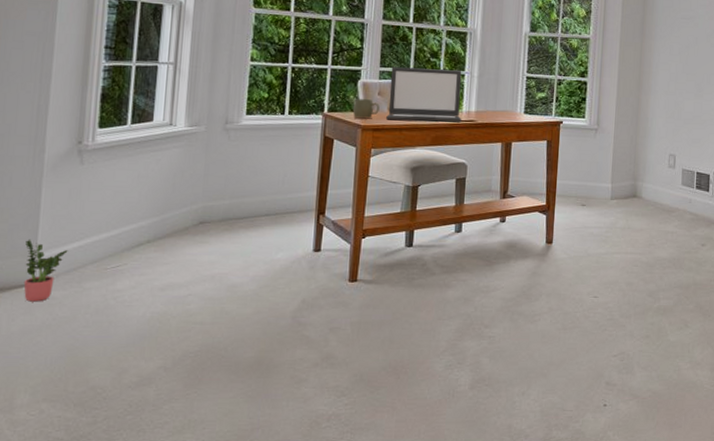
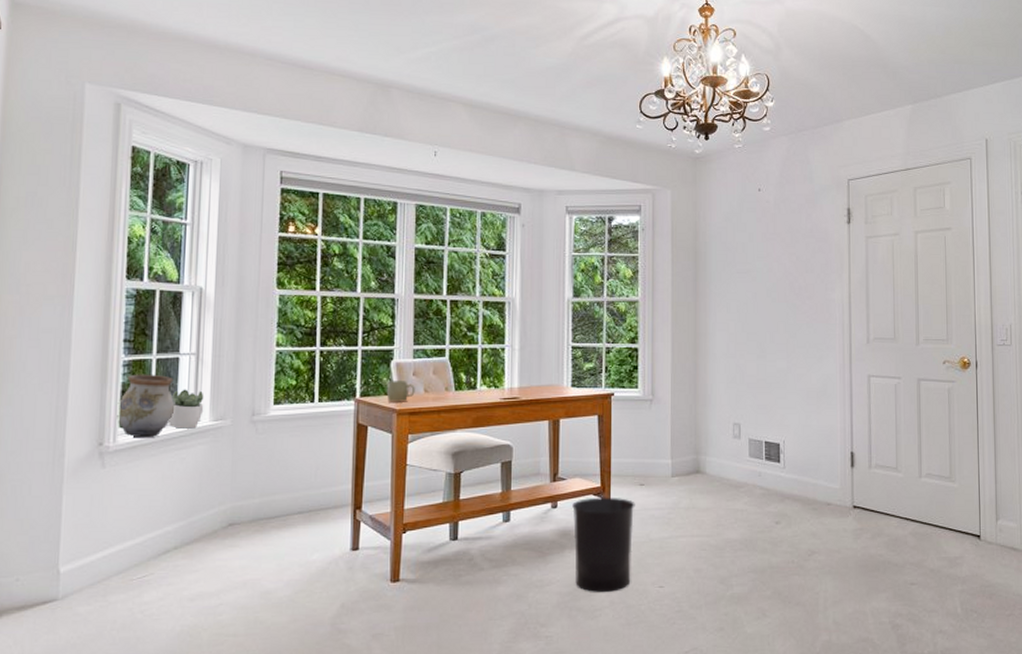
potted plant: present [23,239,68,302] -> none [46,551,91,620]
vase: none [96,79,153,140] -> present [117,374,175,439]
succulent plant: none [146,95,181,133] -> present [169,389,204,429]
laptop: present [386,67,462,123] -> none [423,343,504,402]
waste bin: none [518,214,577,299] -> present [572,497,635,592]

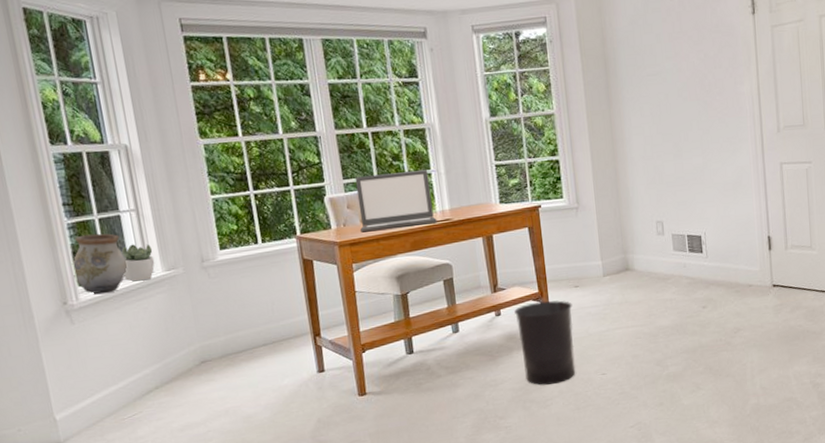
mug: present [386,381,415,402] -> none [324,214,352,236]
laptop: none [423,343,504,402] -> present [354,169,437,233]

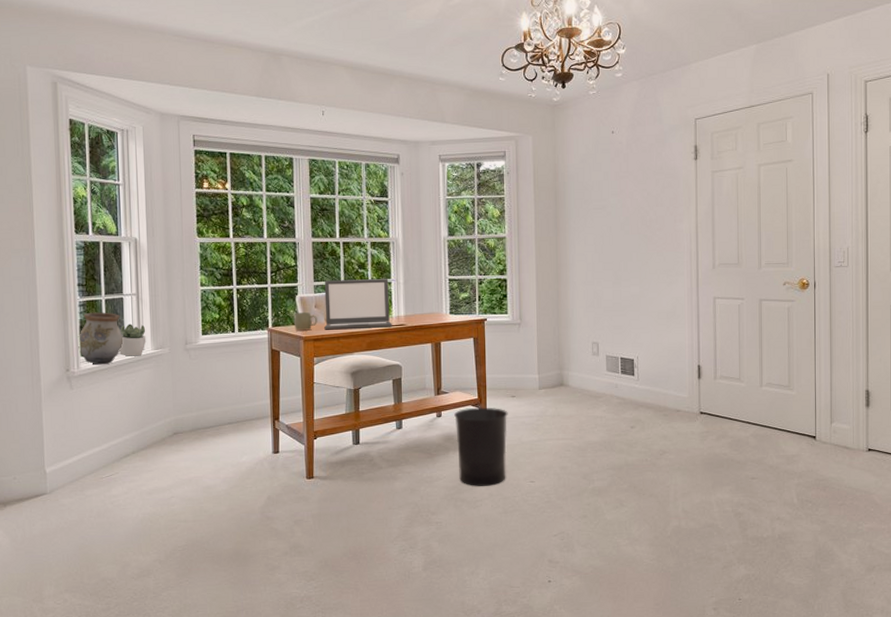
mug: none [324,214,352,236] -> present [293,312,317,331]

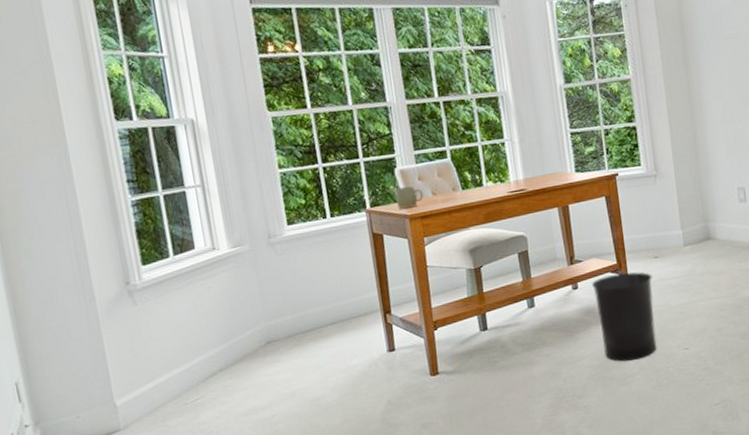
vase: present [78,312,124,365] -> none [135,210,193,274]
succulent plant: present [119,324,146,356] -> none [186,220,221,260]
laptop: present [324,278,392,330] -> none [426,138,511,205]

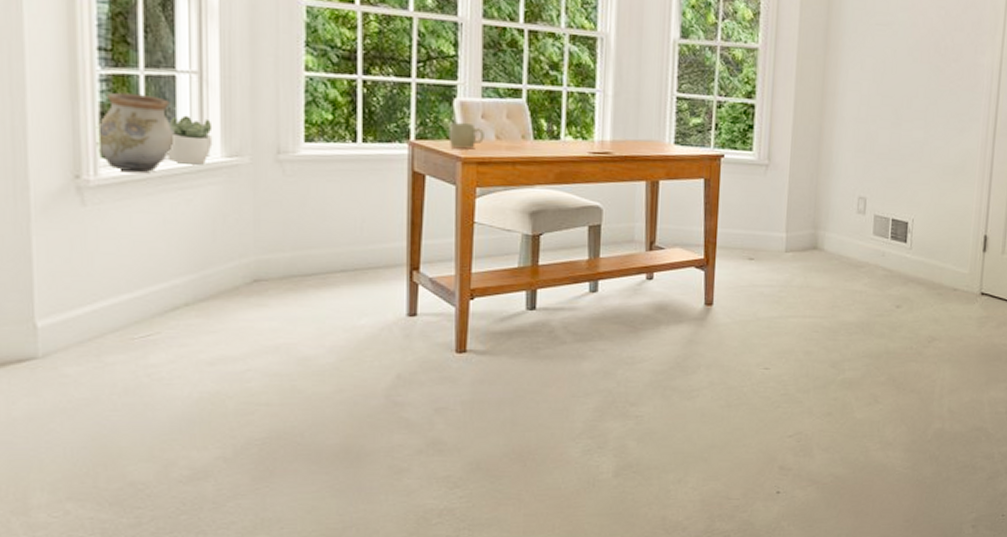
vase: none [135,210,193,274] -> present [96,92,175,173]
succulent plant: none [186,220,221,260] -> present [167,115,213,165]
waste bin: present [592,272,657,361] -> none [670,270,743,372]

